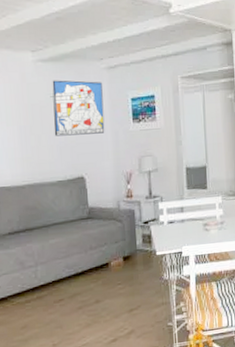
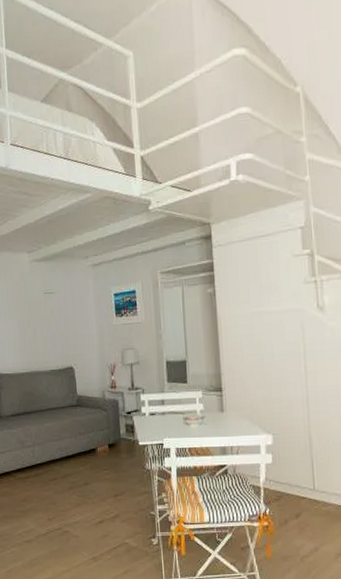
wall art: present [52,80,105,137] -> none [45,277,91,329]

